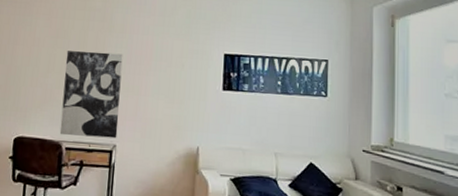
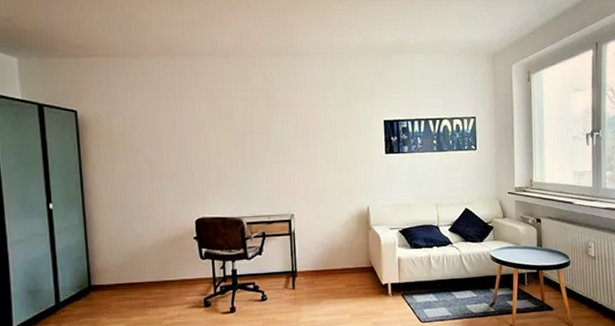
wall art: present [59,51,123,139] -> none [234,129,294,212]

